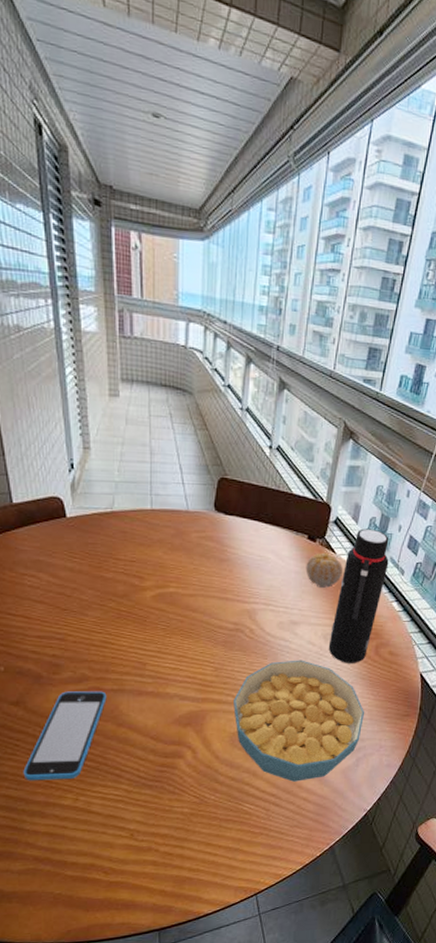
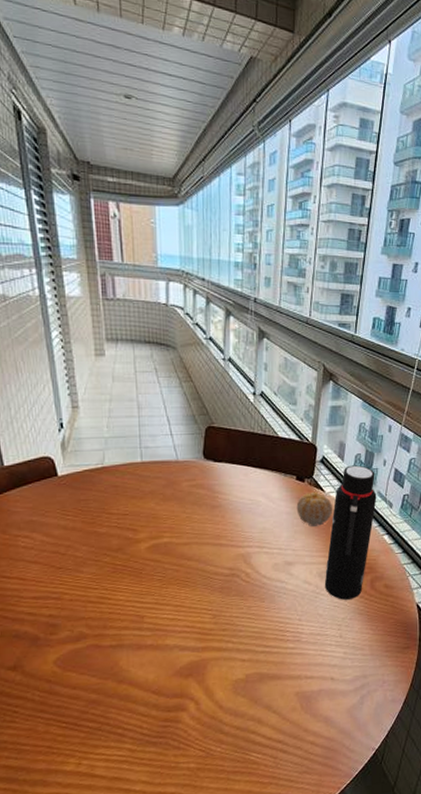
smartphone: present [23,691,107,781] -> none [23,648,106,749]
cereal bowl: present [233,660,364,782] -> none [234,600,365,726]

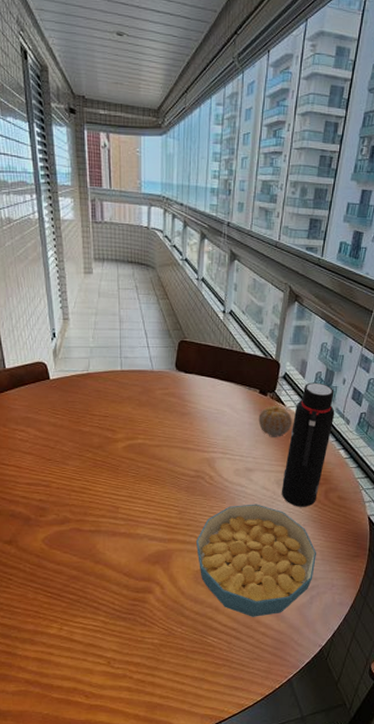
cereal bowl: none [234,600,365,726] -> present [196,504,316,617]

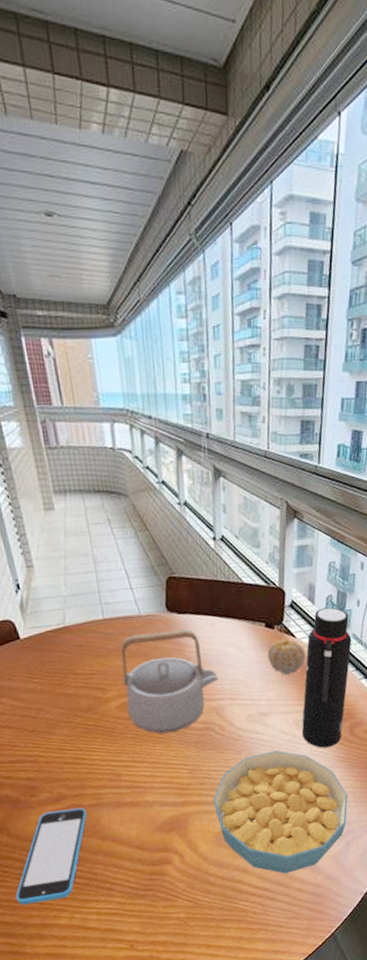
smartphone: none [16,532,86,612] -> present [15,807,87,905]
teapot: none [131,387,213,476] -> present [121,629,218,734]

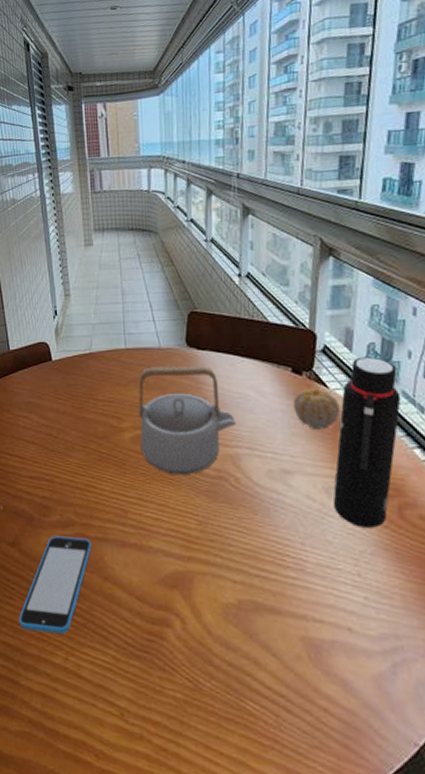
cereal bowl: present [213,750,348,874] -> none [223,518,395,683]

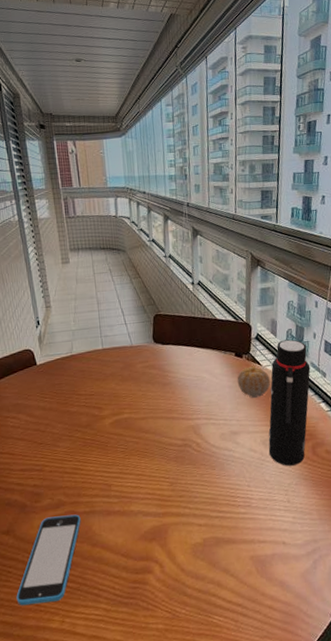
teapot: present [138,366,236,476] -> none [115,357,196,449]

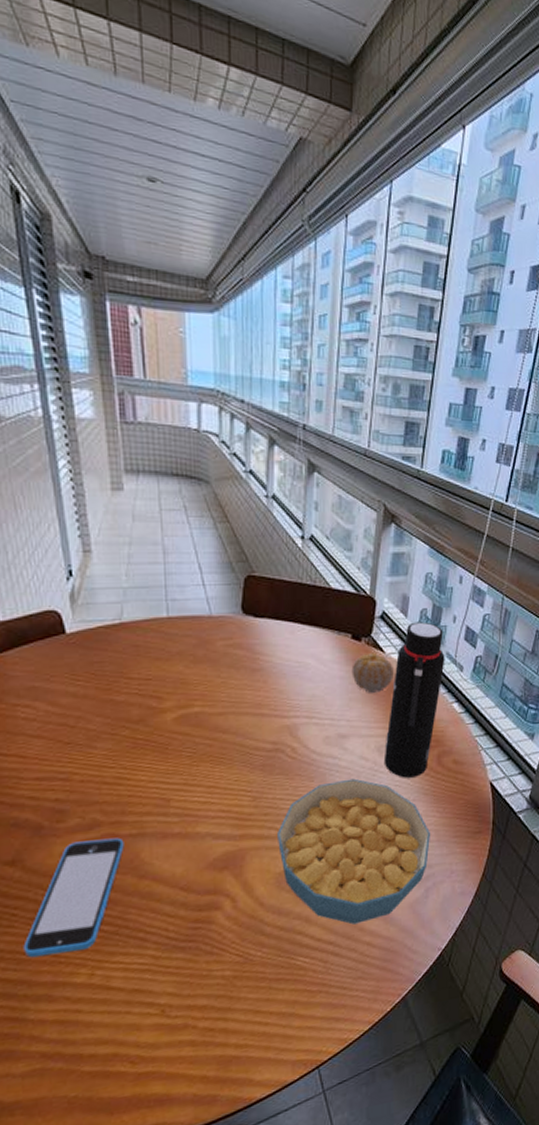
cereal bowl: none [190,467,313,590] -> present [277,778,430,925]

